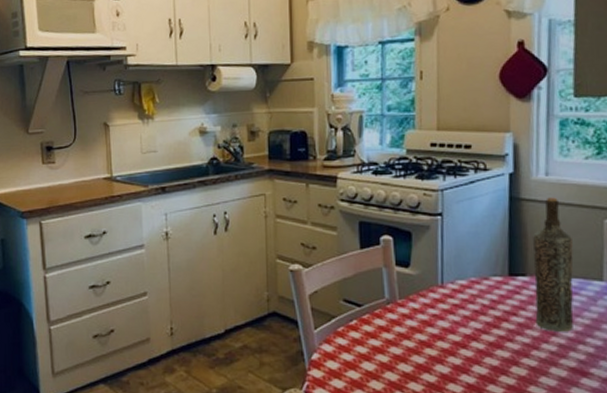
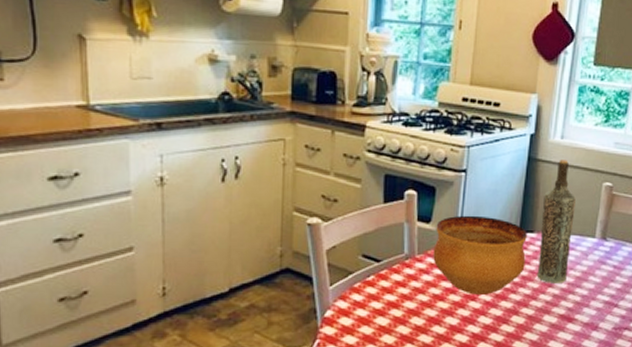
bowl: none [415,259,520,342] -> present [433,215,527,295]

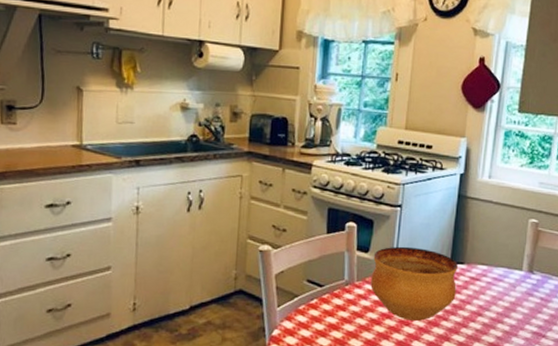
bottle: present [537,159,576,283] -> none [467,197,503,313]

